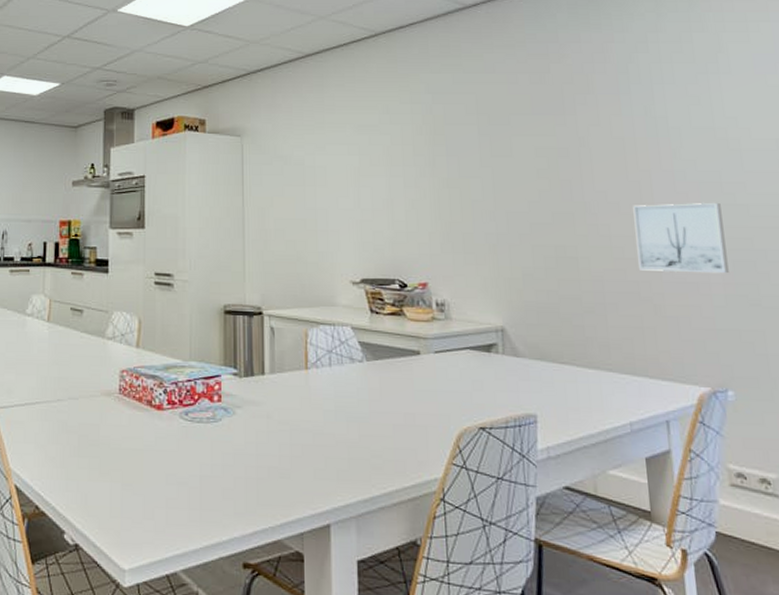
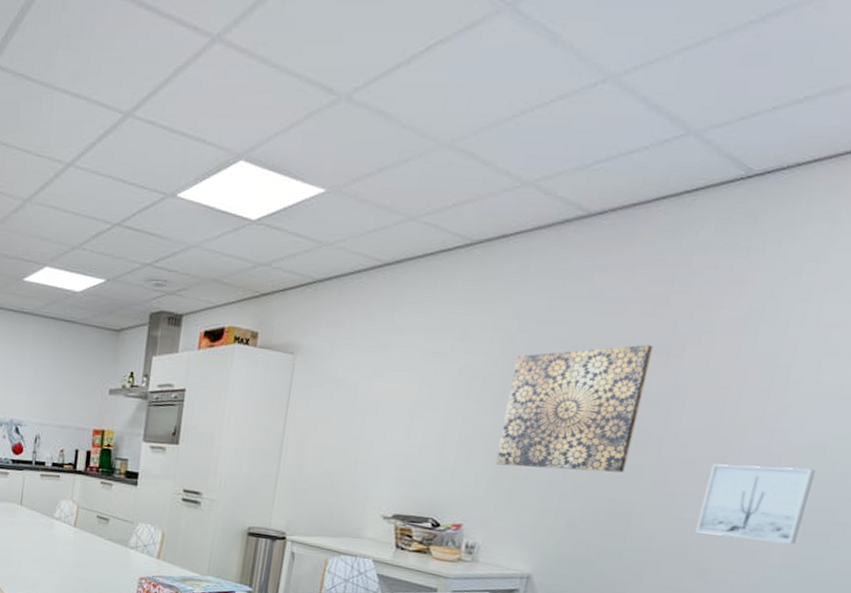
wall art: none [437,106,559,223] -> present [495,344,653,473]

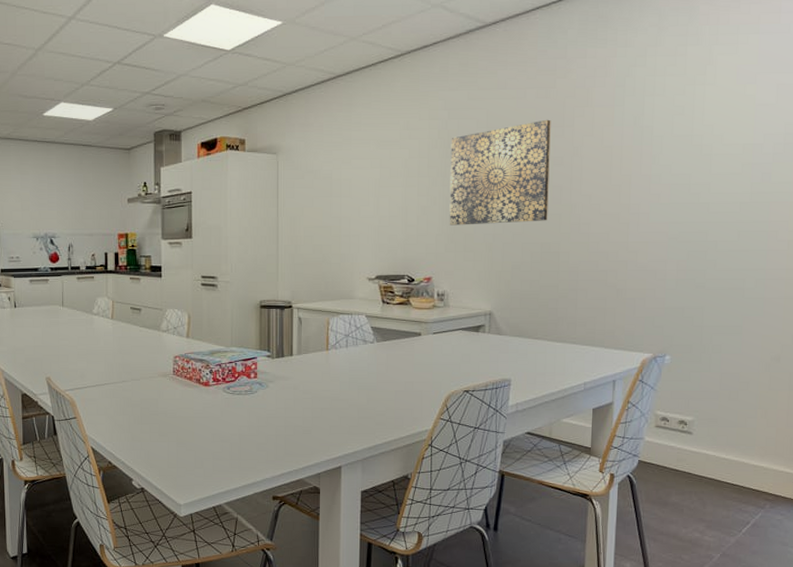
wall art: present [696,464,815,545] -> none [609,201,686,262]

